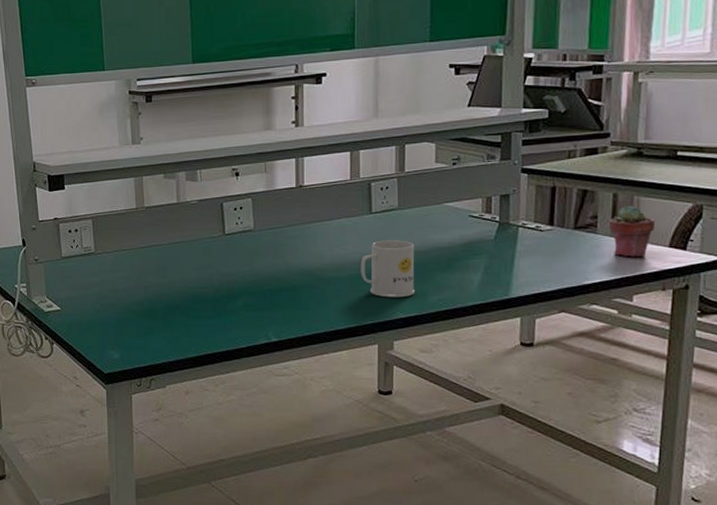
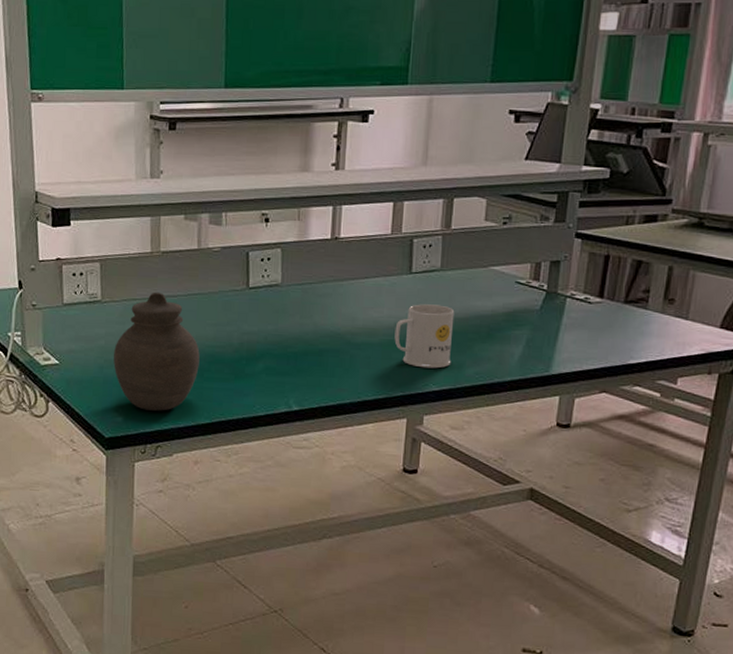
jar: none [108,242,185,348] -> present [113,292,200,411]
potted succulent: present [609,205,656,258] -> none [661,280,709,338]

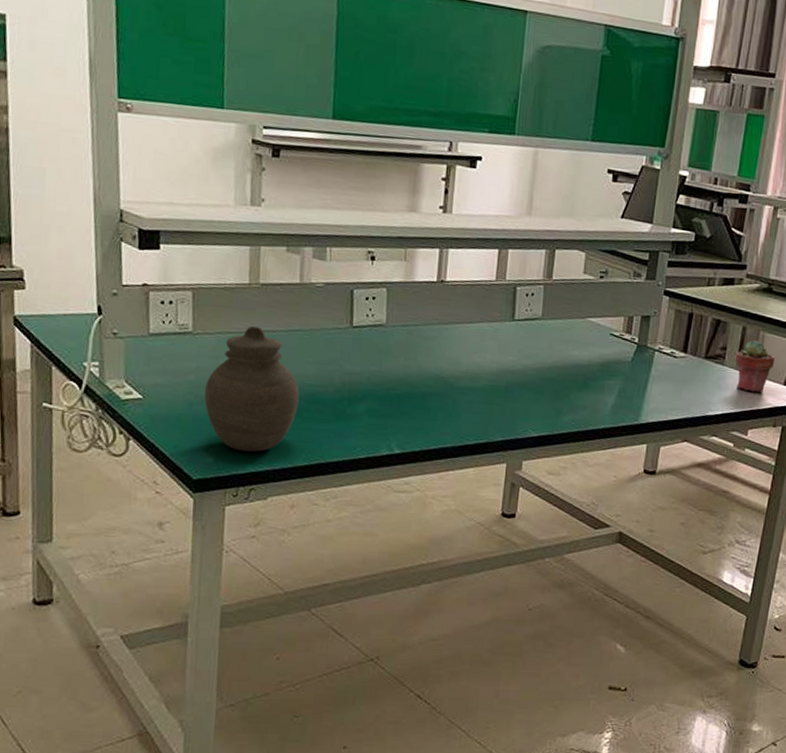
mug: present [394,304,455,369] -> none [496,351,554,415]
potted succulent: none [661,280,709,338] -> present [735,340,776,393]

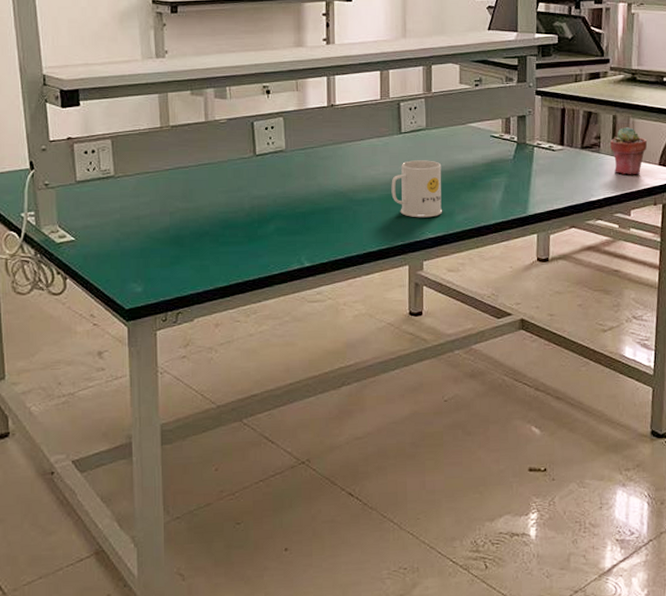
jar: present [204,325,299,452] -> none [130,164,214,279]
mug: none [496,351,554,415] -> present [391,160,443,218]

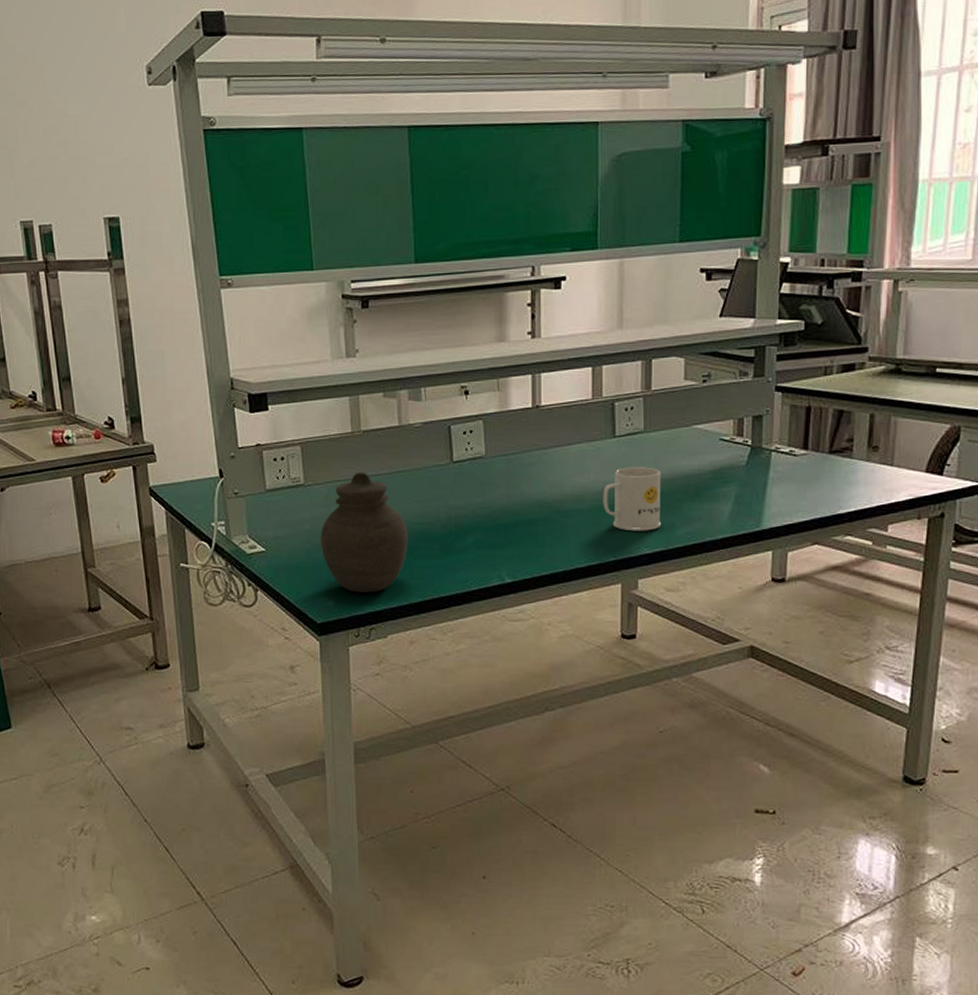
jar: none [130,164,214,279] -> present [321,472,408,593]
potted succulent: present [610,126,648,175] -> none [865,427,913,484]

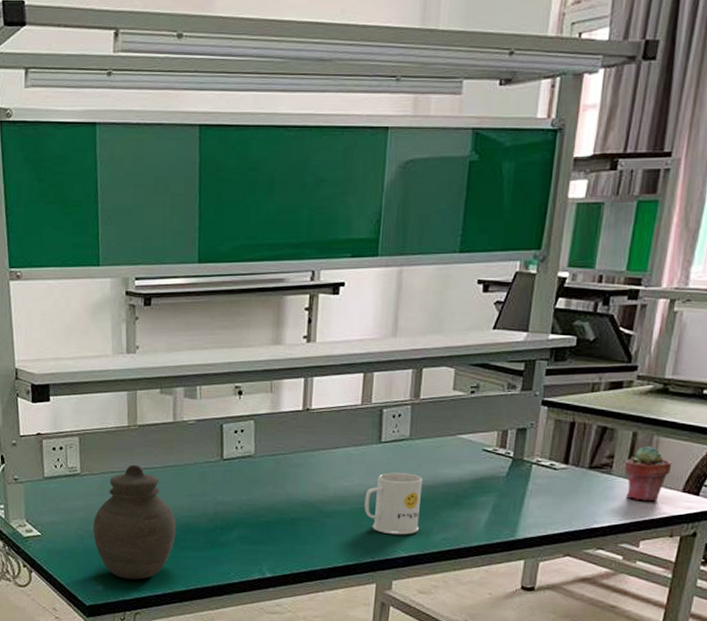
potted succulent: none [865,427,913,484] -> present [625,445,672,502]

